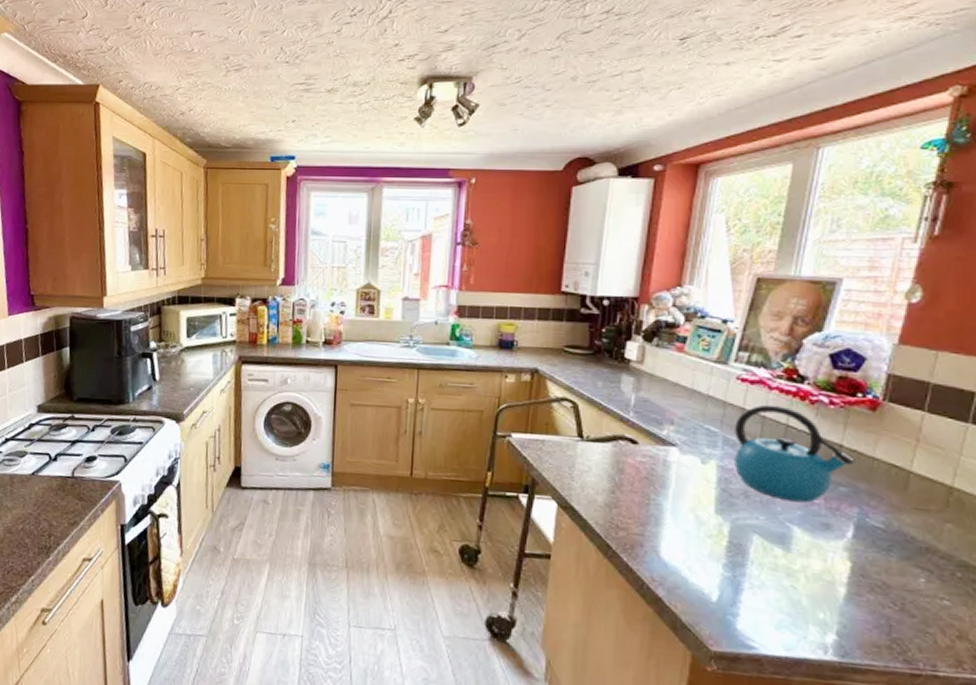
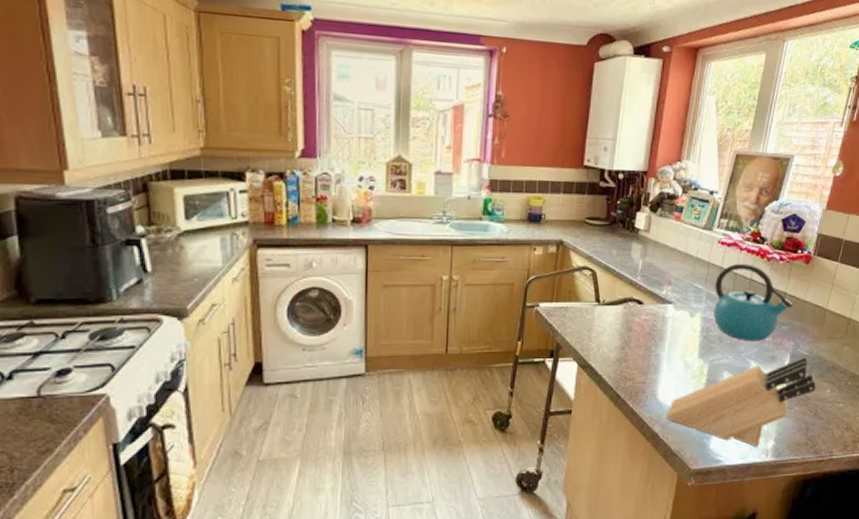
knife block: none [674,530,901,639] -> present [667,357,816,447]

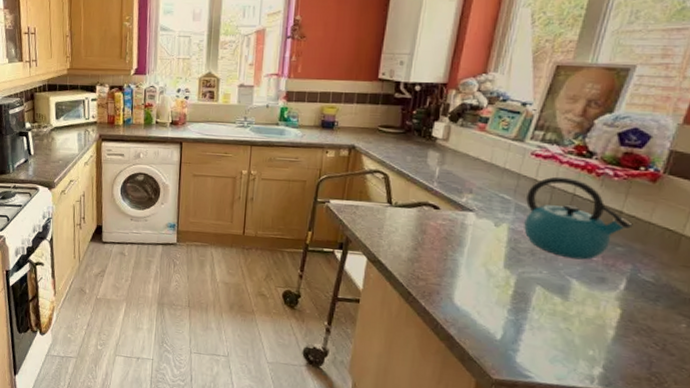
knife block: present [667,357,816,447] -> none [465,283,665,371]

